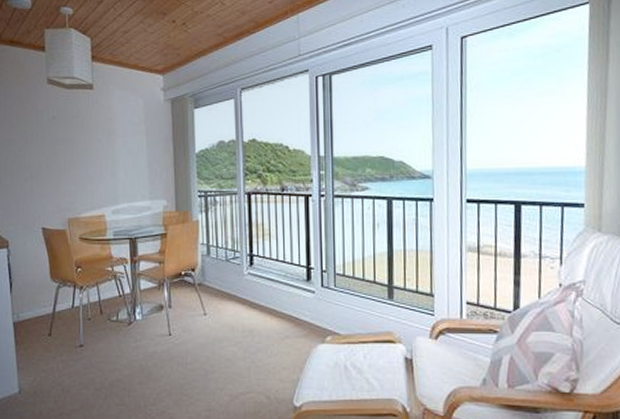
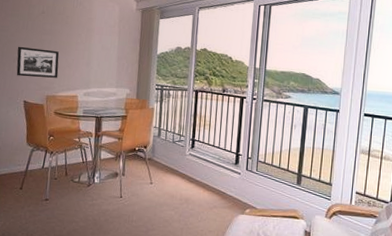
picture frame: none [28,162,79,199] -> present [16,46,60,78]

